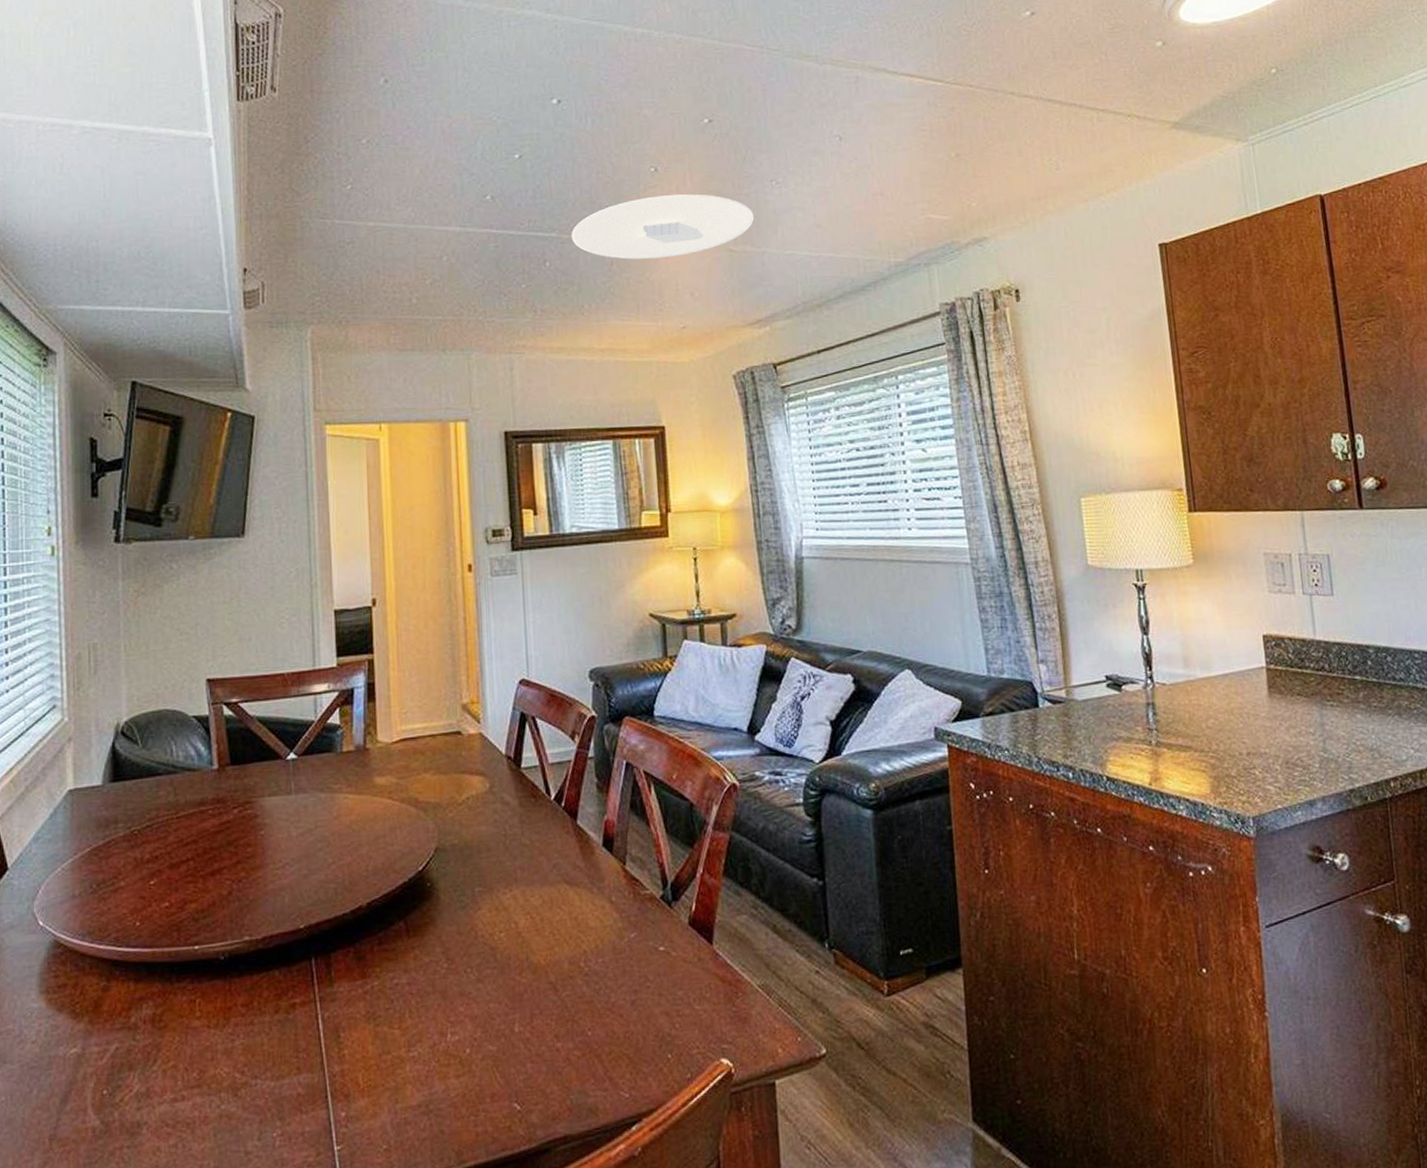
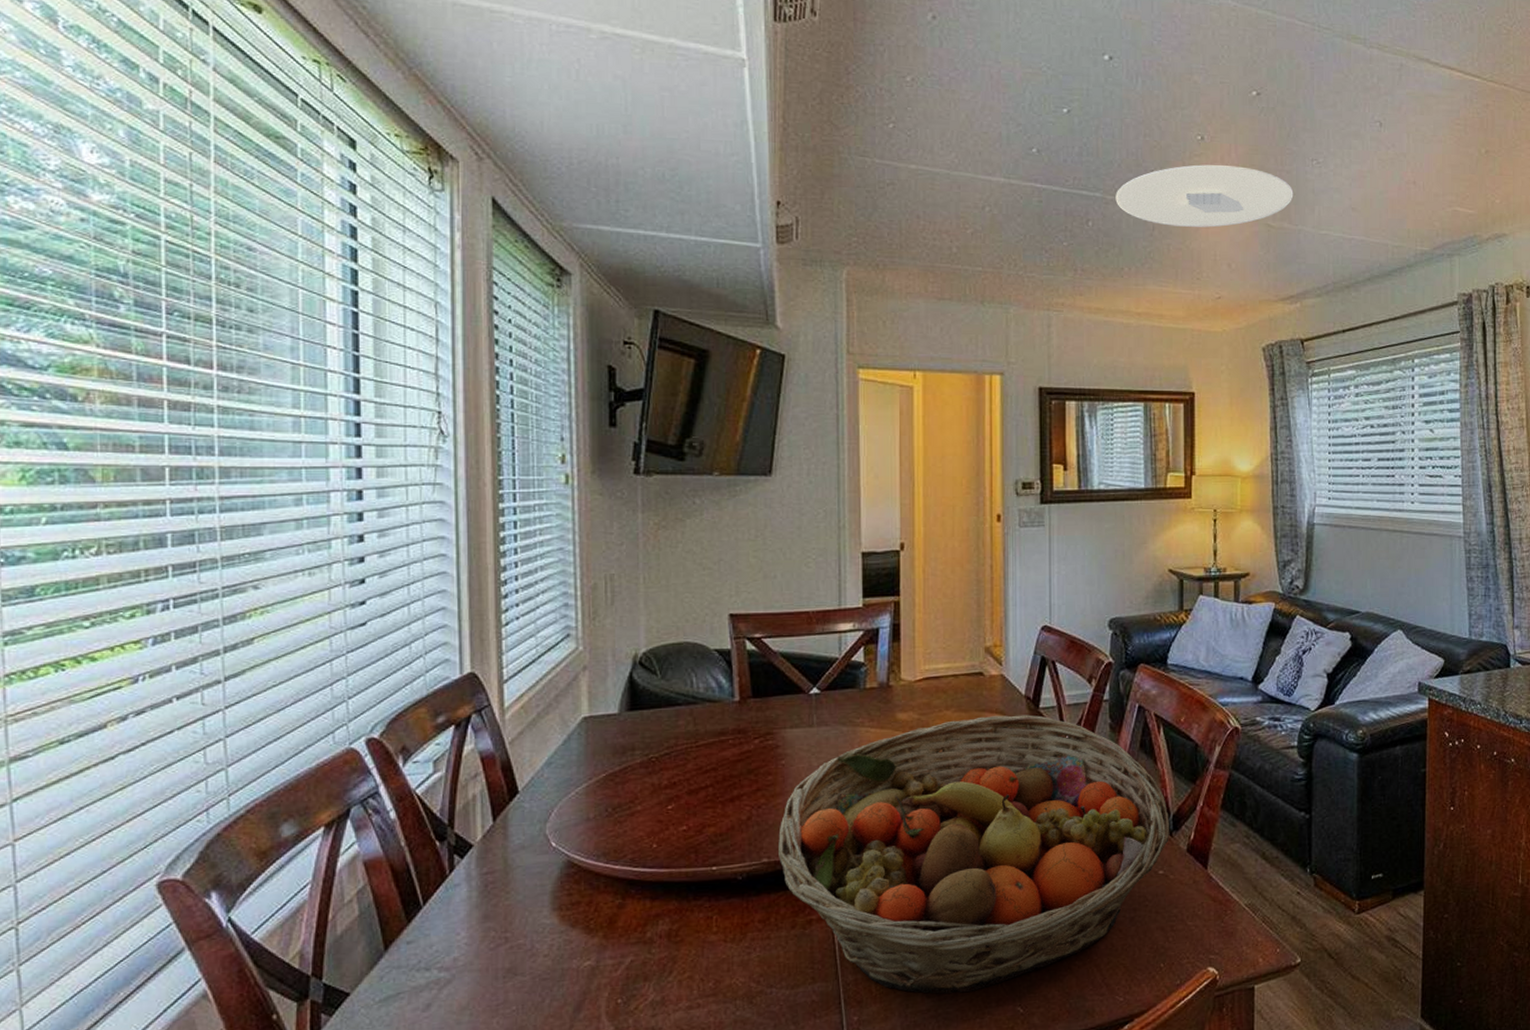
fruit basket: none [259,775,669,1088] -> present [778,714,1170,994]

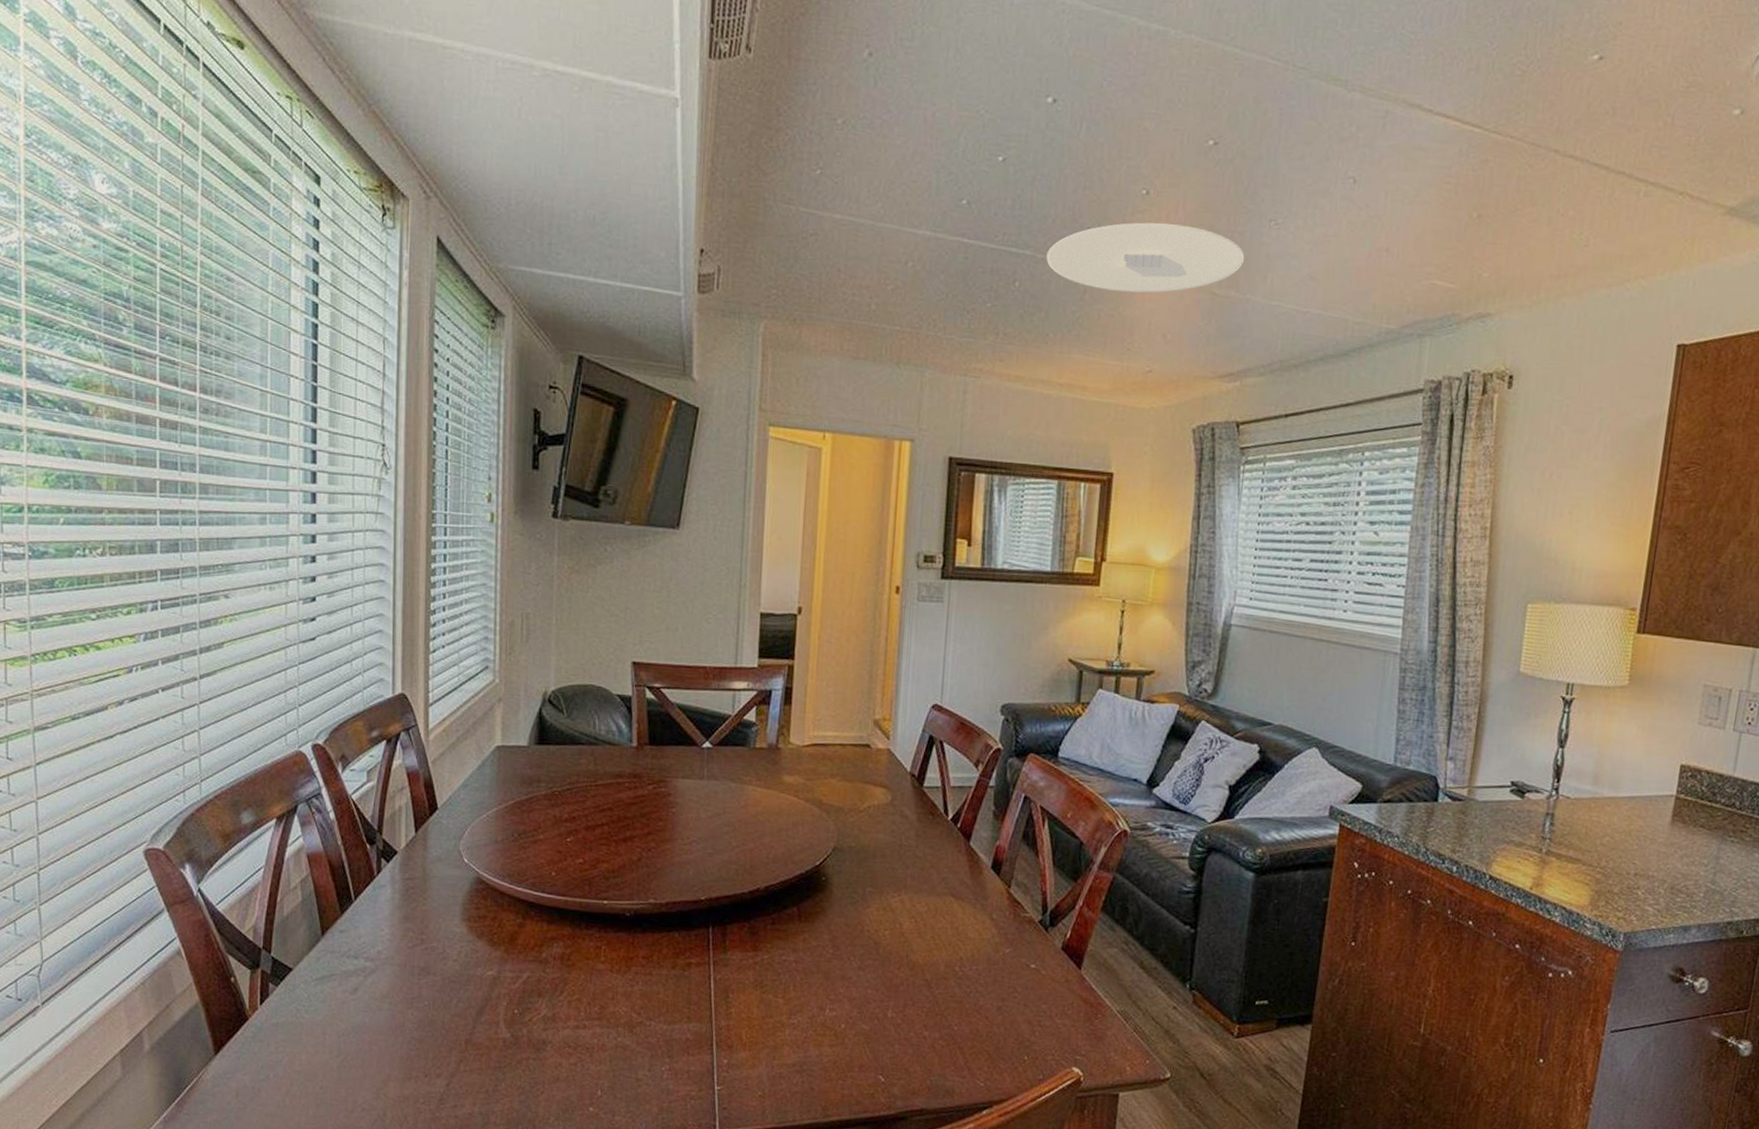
fruit basket: present [778,714,1170,994] -> none [664,788,1046,1054]

